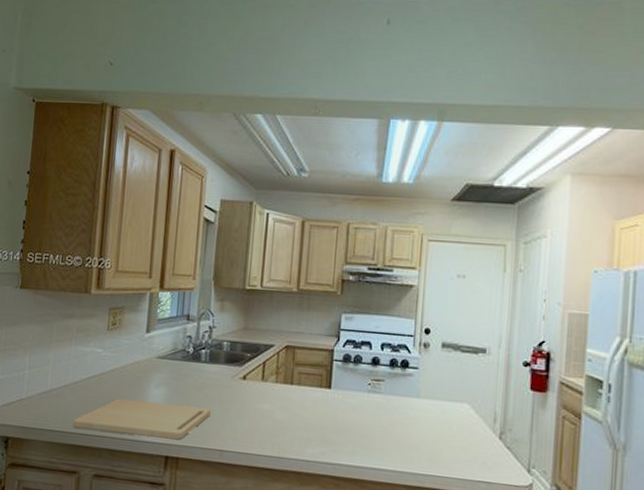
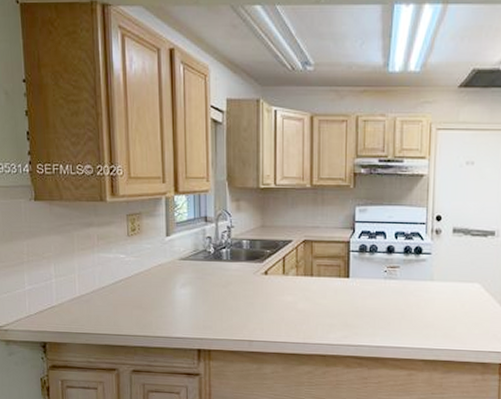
cutting board: present [73,398,211,440] -> none [106,300,237,334]

